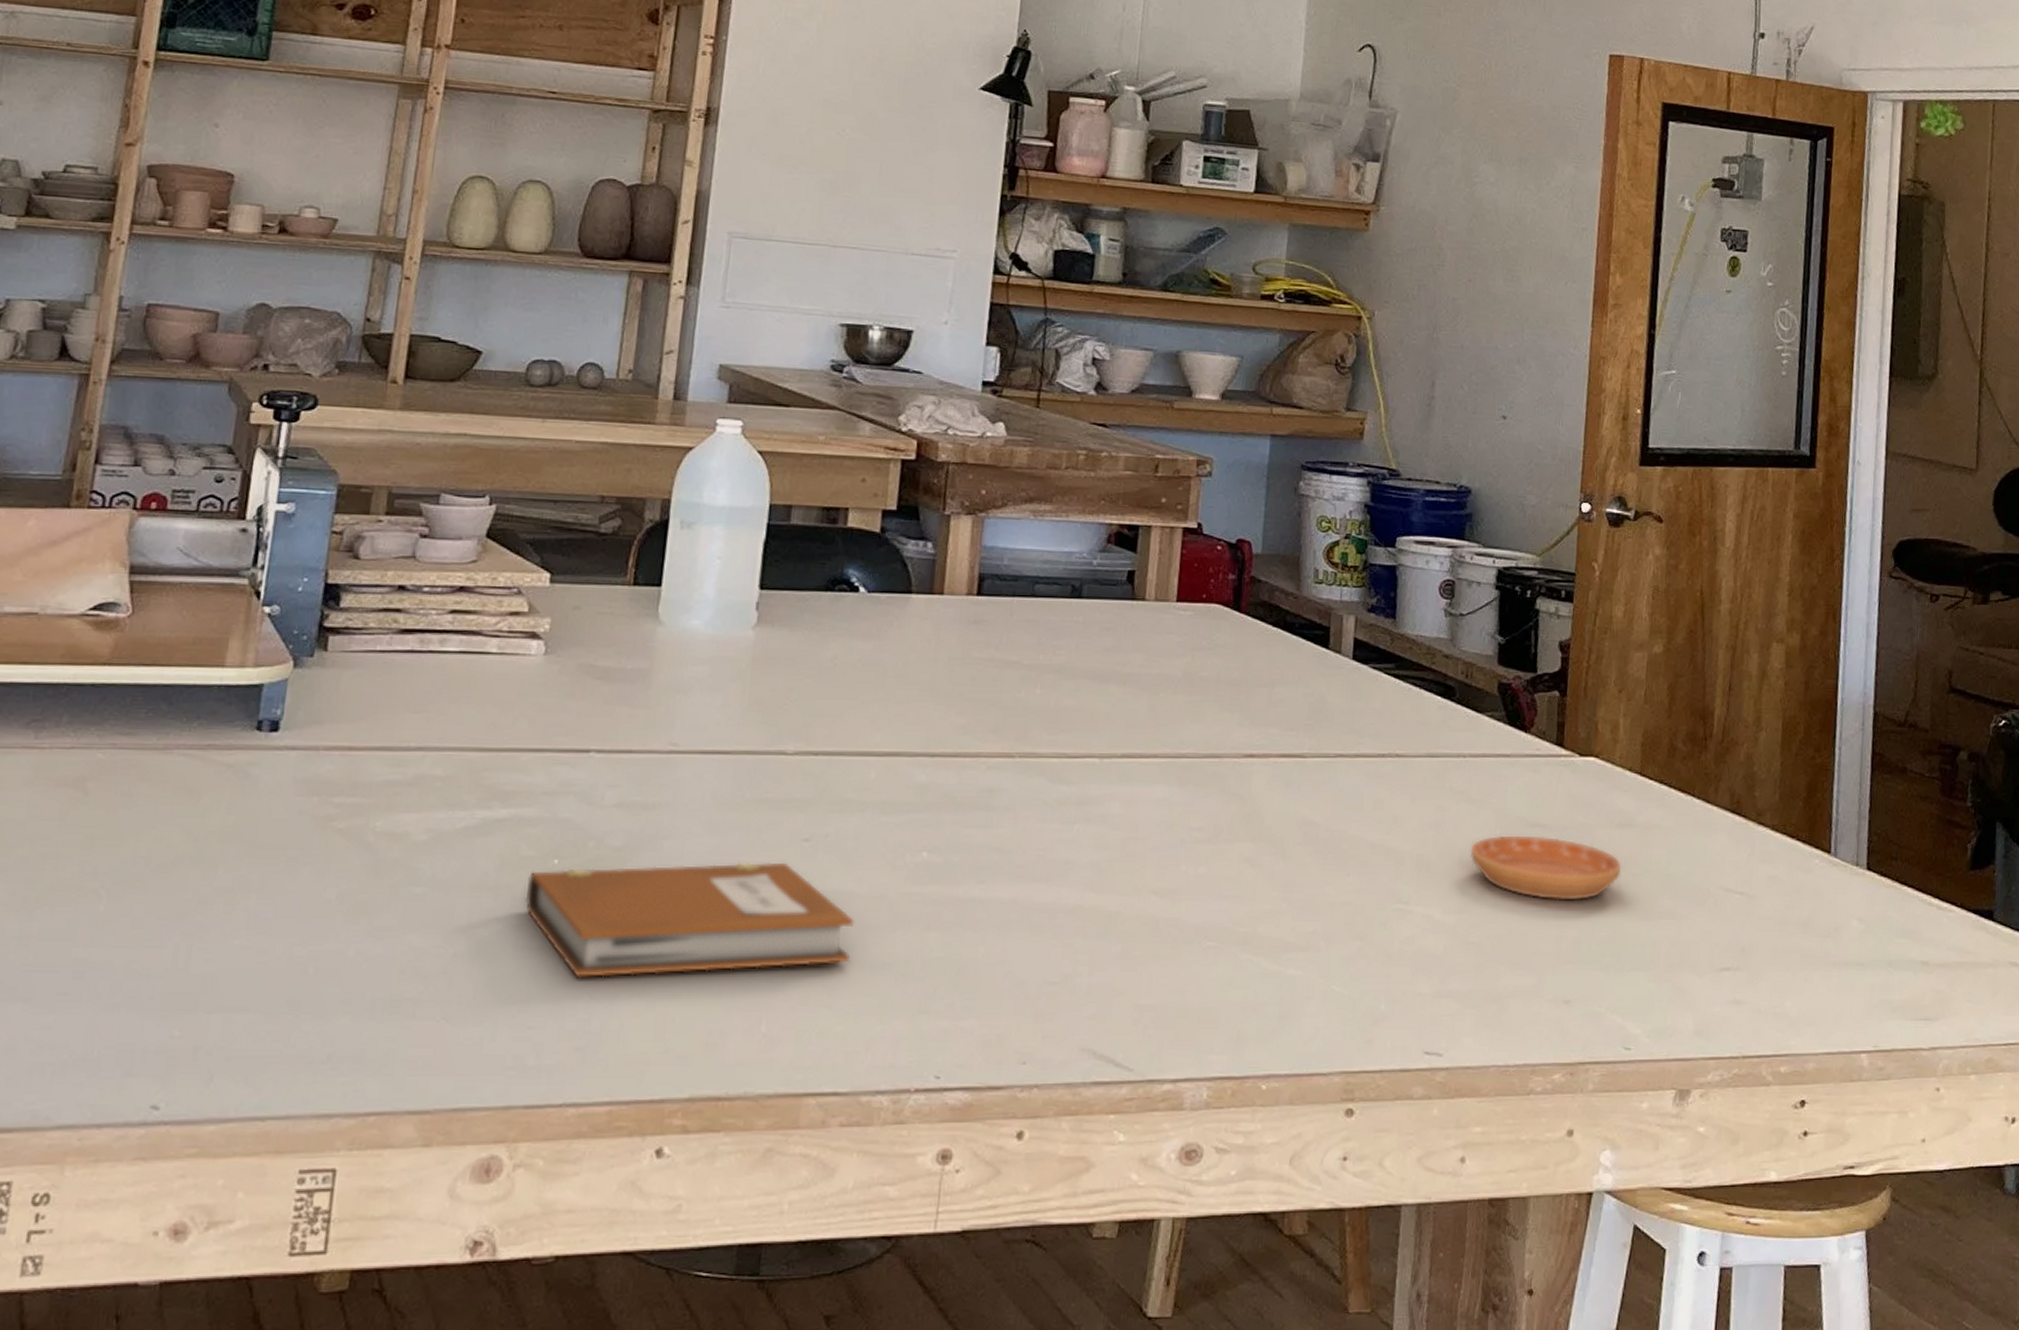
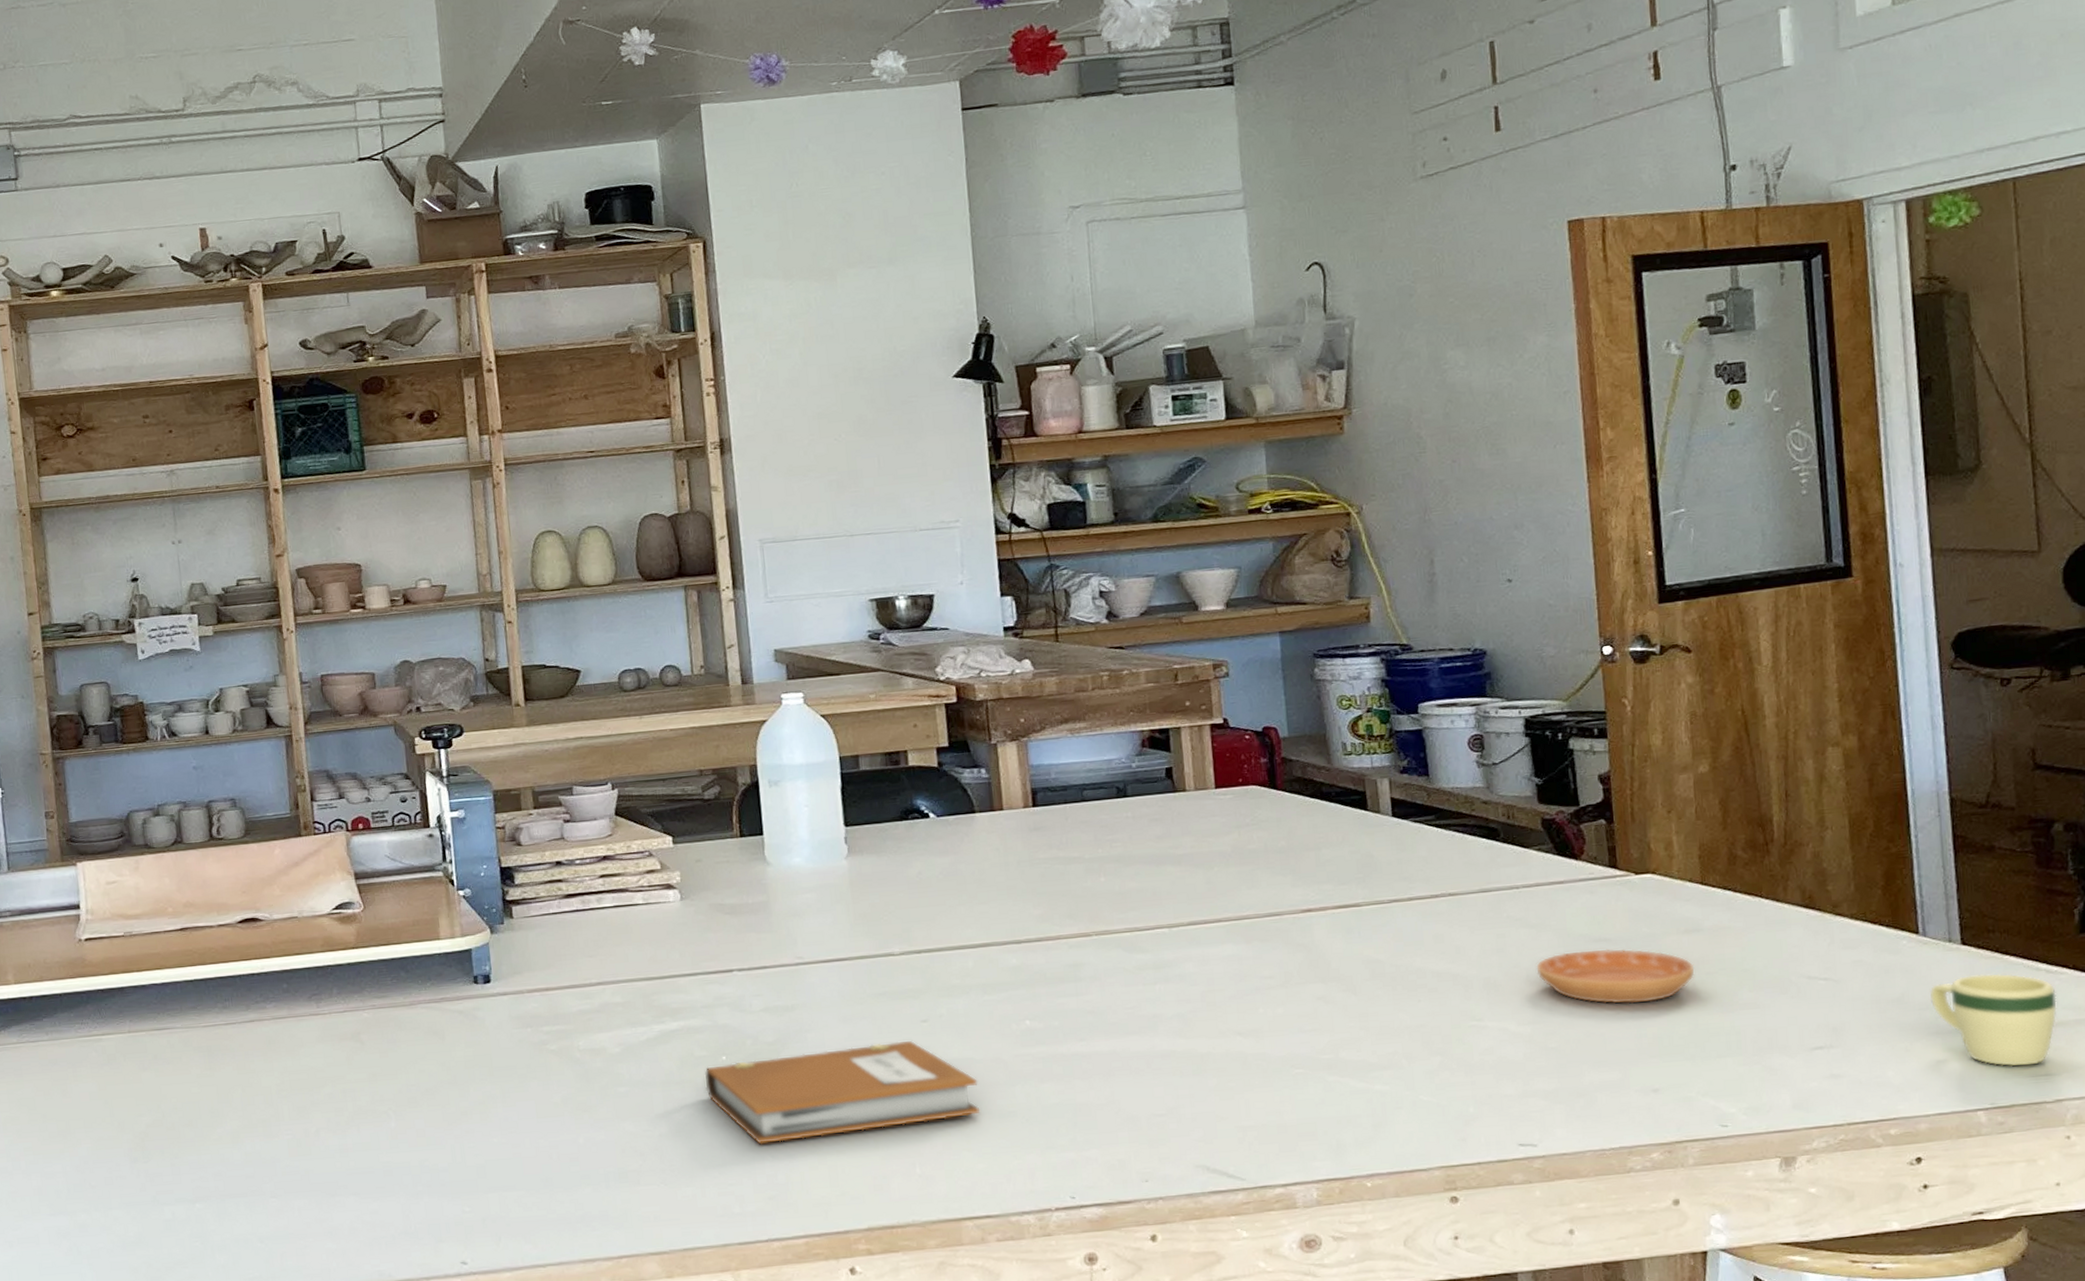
mug: none [1832,904,1944,1007] -> present [1929,973,2057,1067]

